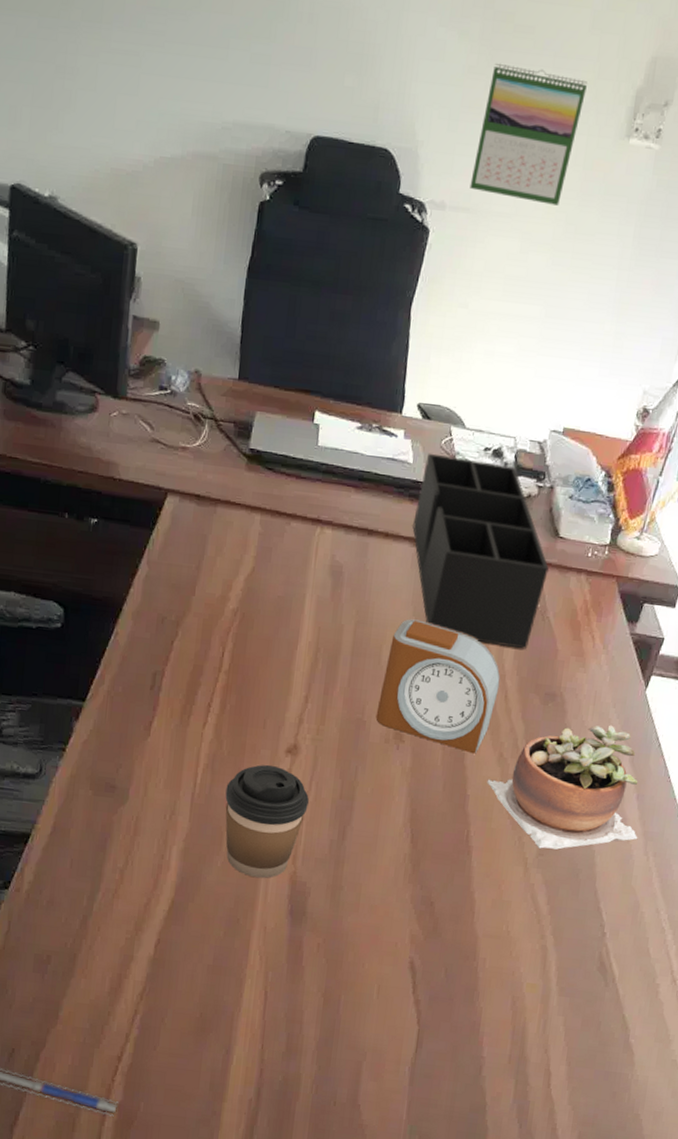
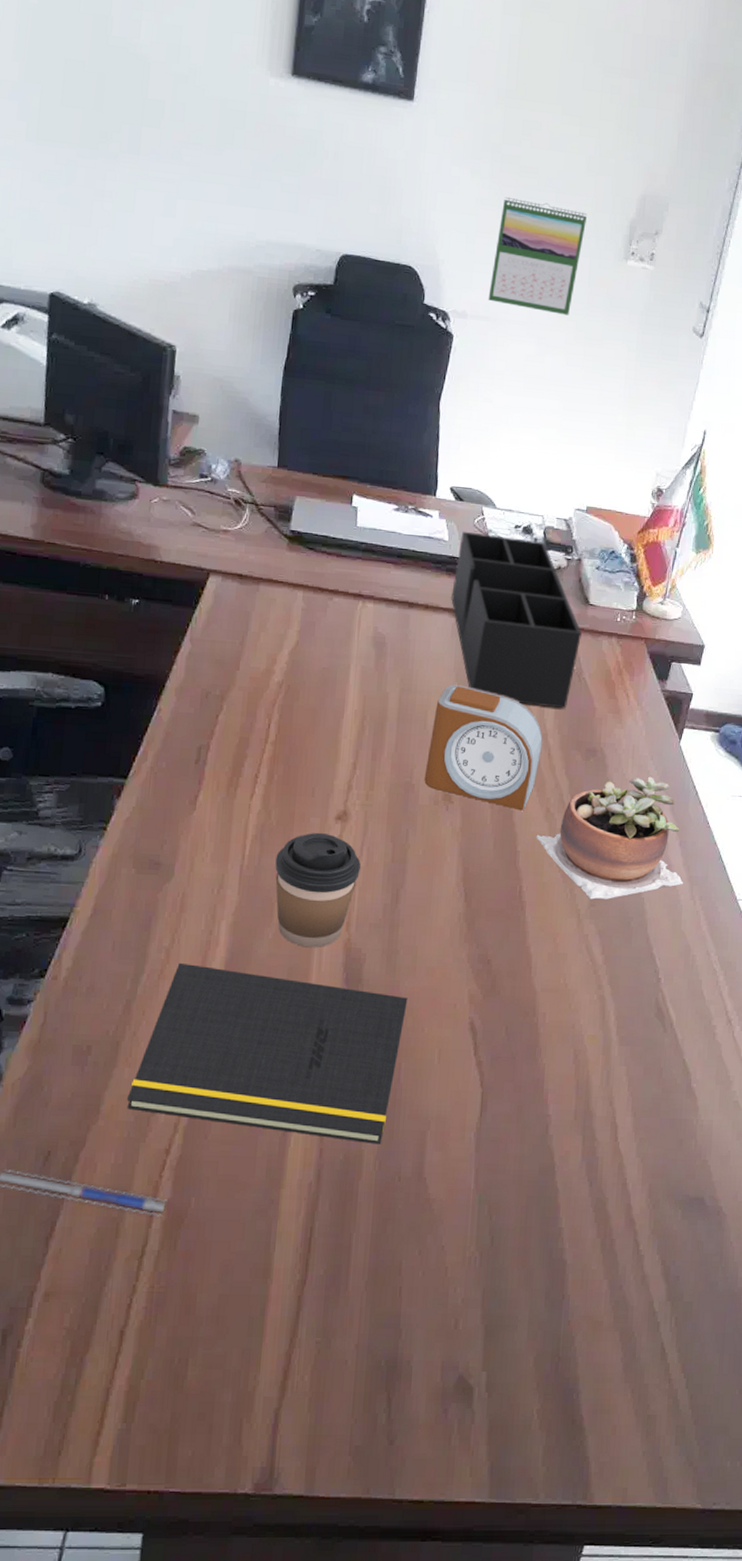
notepad: none [82,883,350,1070] -> present [126,962,408,1145]

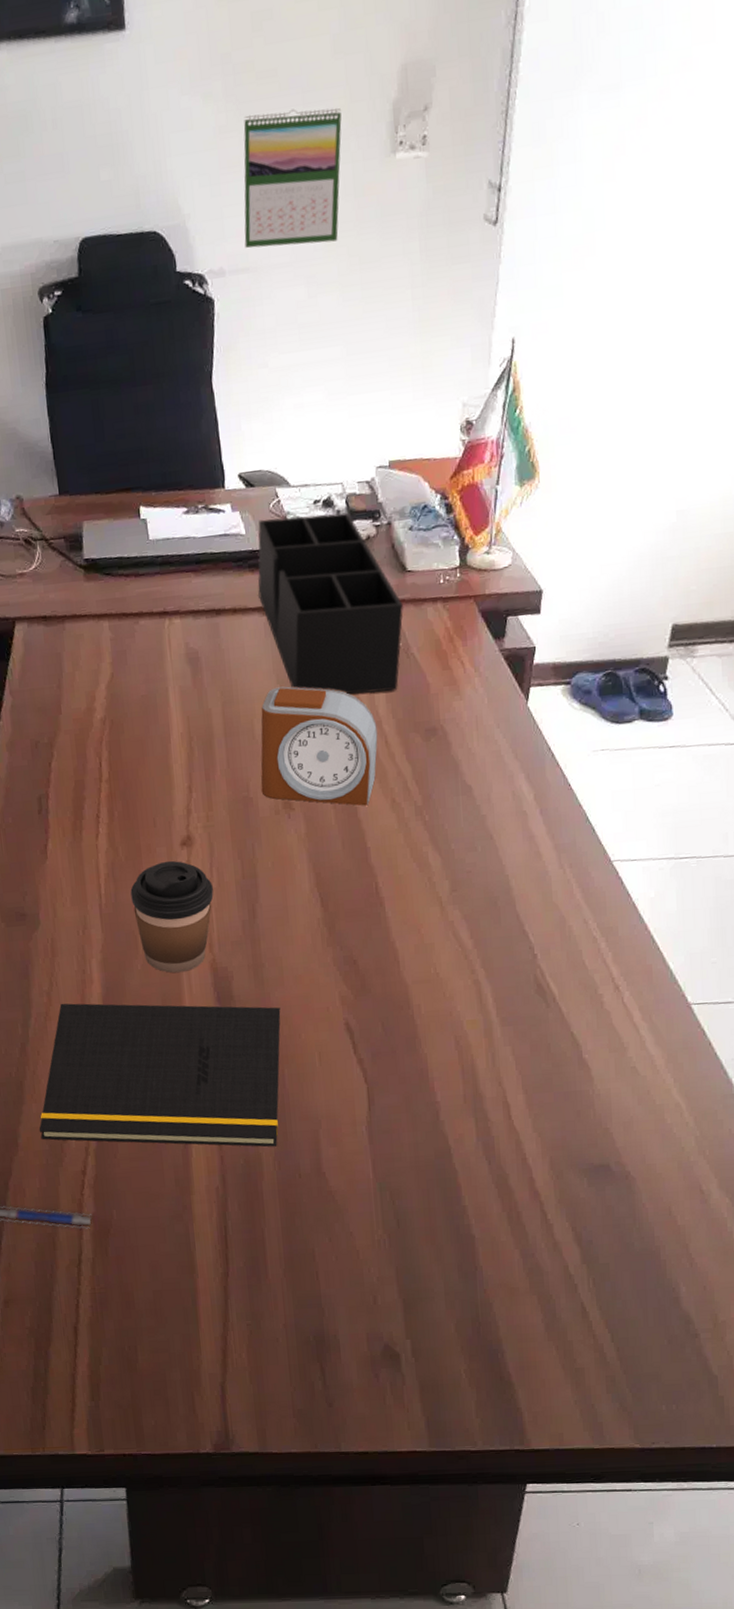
succulent plant: present [536,776,684,900] -> none [385,746,550,885]

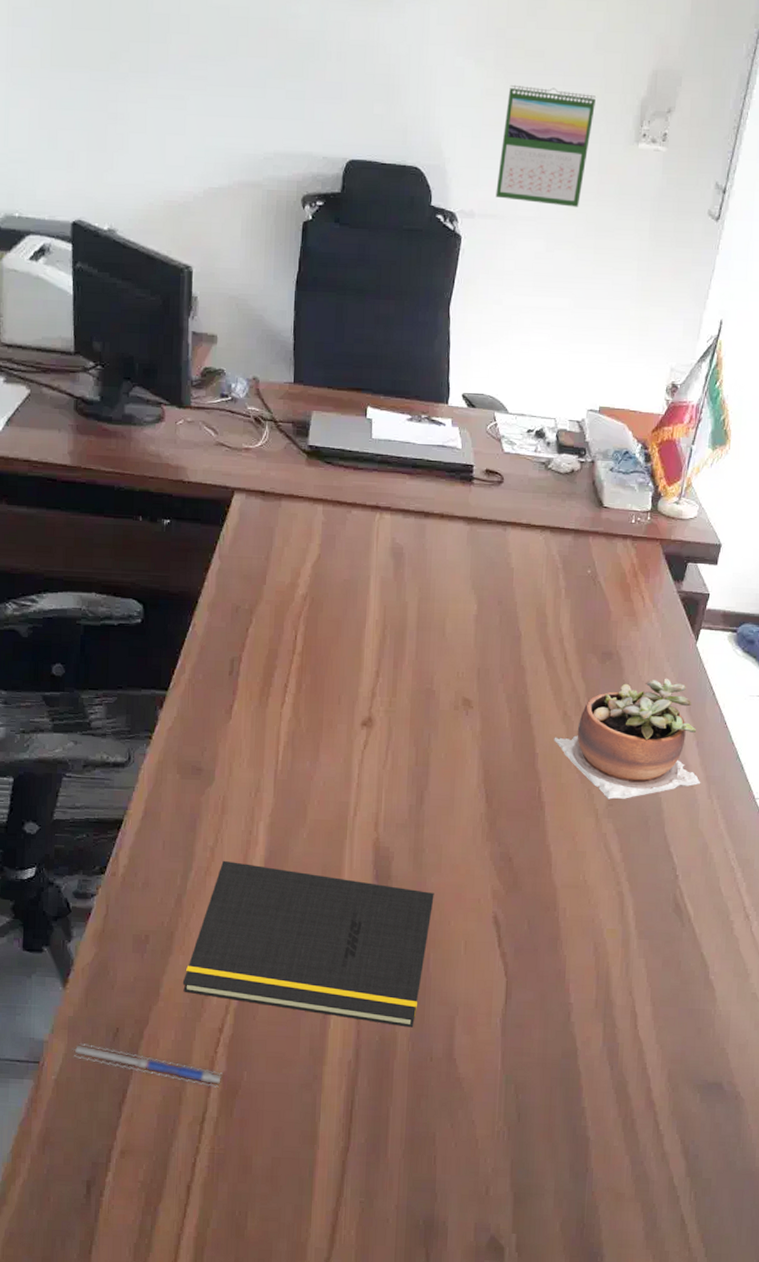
coffee cup: present [130,860,214,974] -> none [306,738,386,847]
desk organizer: present [258,512,403,695] -> none [466,438,596,613]
alarm clock: present [261,686,378,806] -> none [444,592,559,714]
succulent plant: none [385,746,550,885] -> present [554,678,701,800]

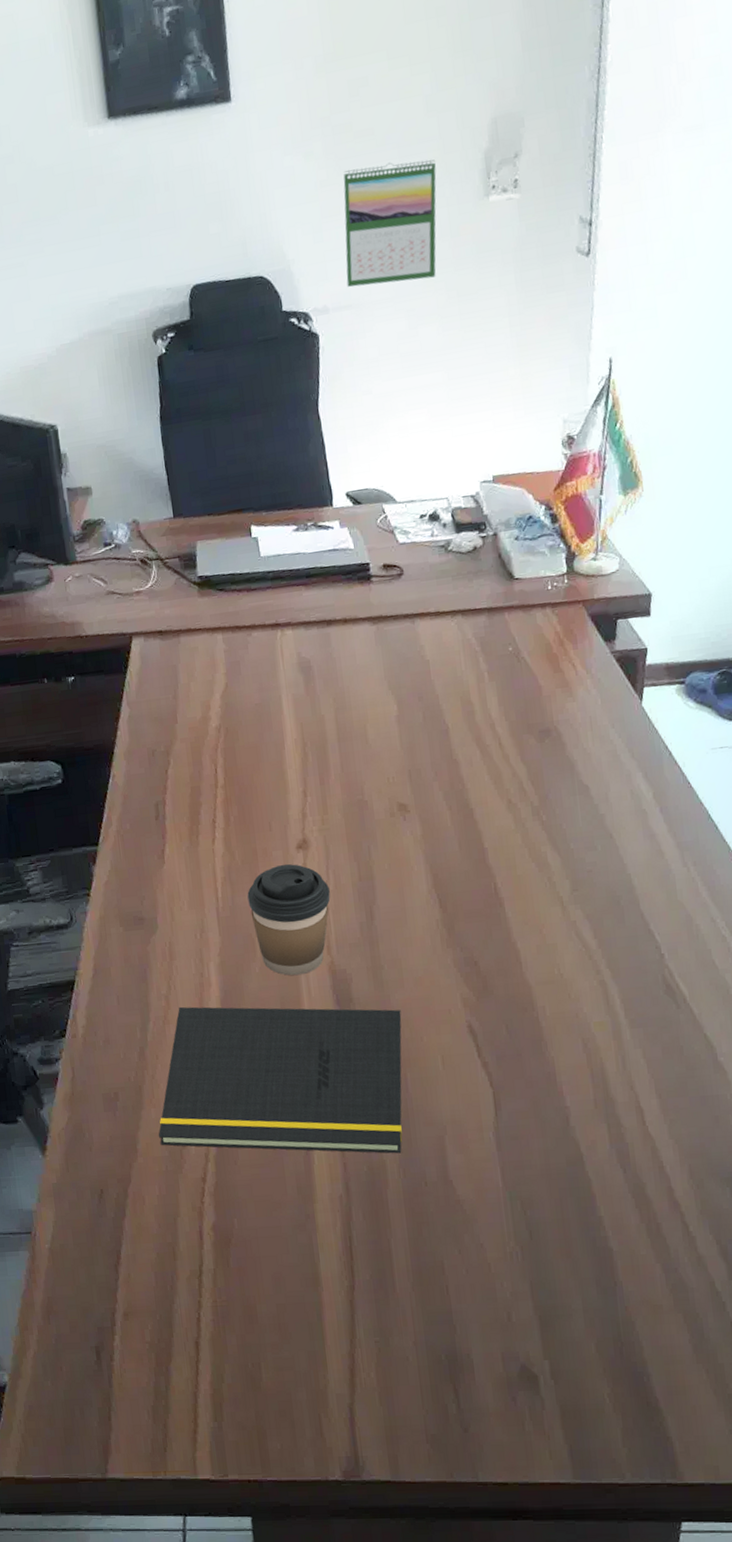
pen: present [72,1043,223,1088] -> none [60,1209,213,1239]
coffee cup: none [306,738,386,847] -> present [247,863,330,976]
succulent plant: present [554,678,701,800] -> none [501,745,672,885]

